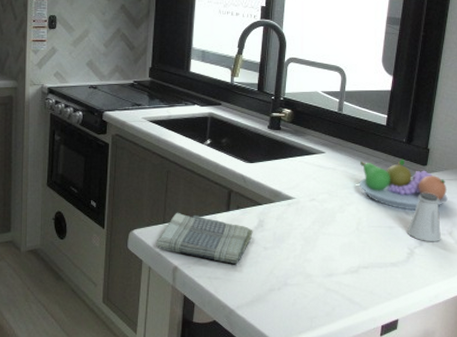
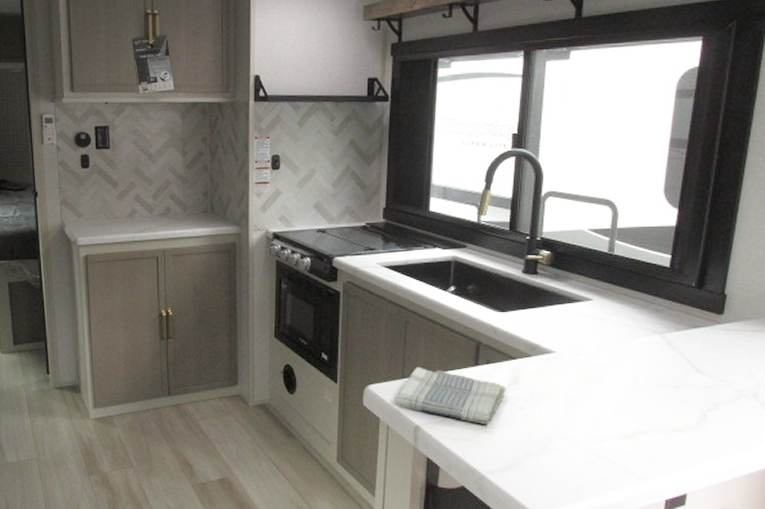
fruit bowl: present [359,158,448,211] -> none [636,306,751,367]
saltshaker: present [406,193,441,242] -> none [697,346,742,405]

